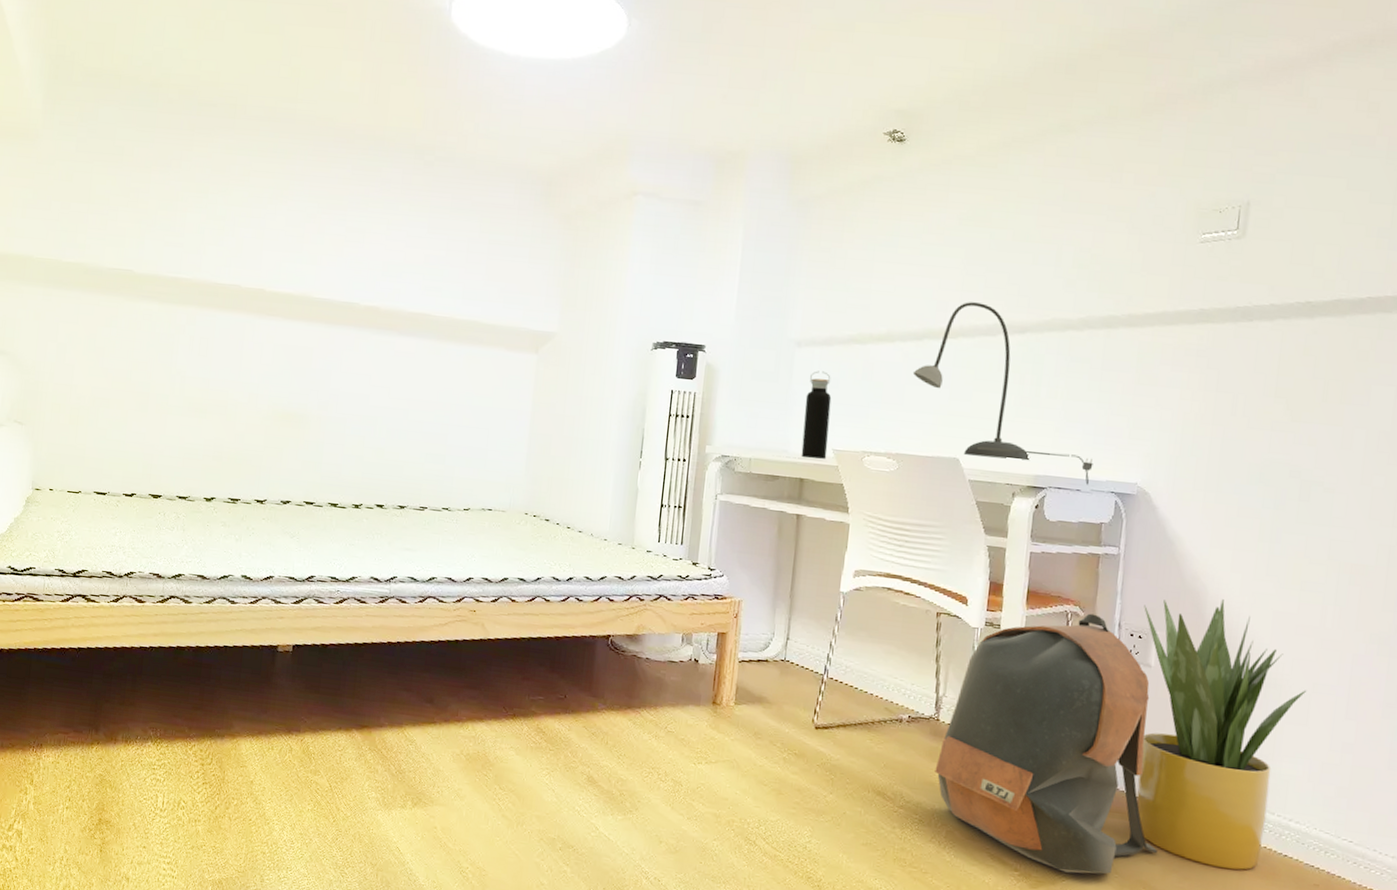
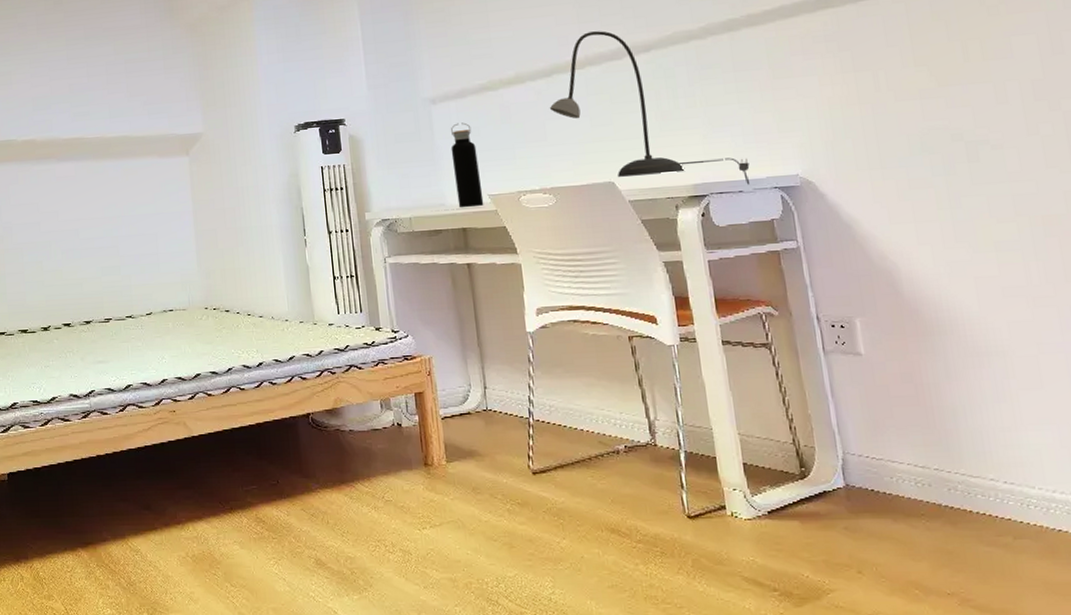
backpack: present [935,613,1157,874] -> none [664,311,920,584]
planter: present [1136,599,1306,871] -> none [838,274,1033,555]

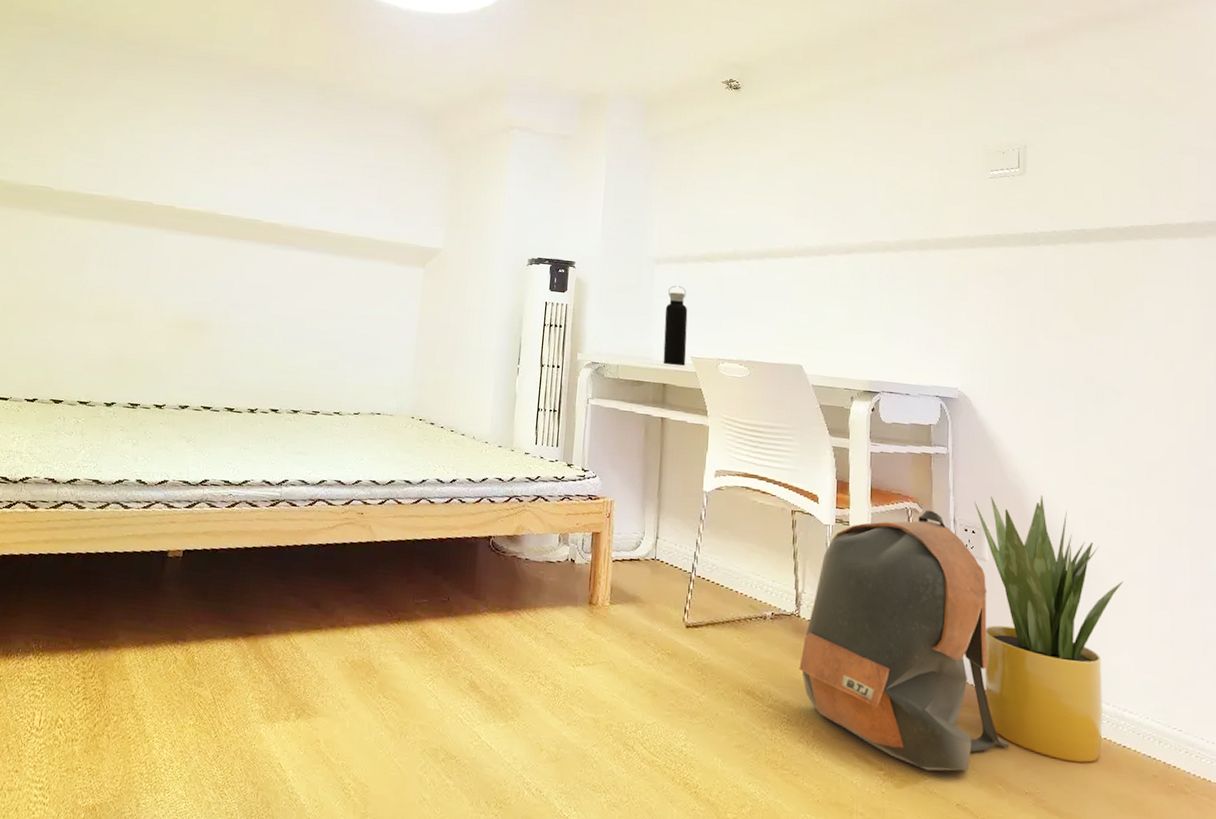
desk lamp: present [549,31,750,185] -> none [757,226,919,390]
backpack: none [664,311,920,584] -> present [799,510,1009,771]
planter: none [838,274,1033,555] -> present [974,495,1123,763]

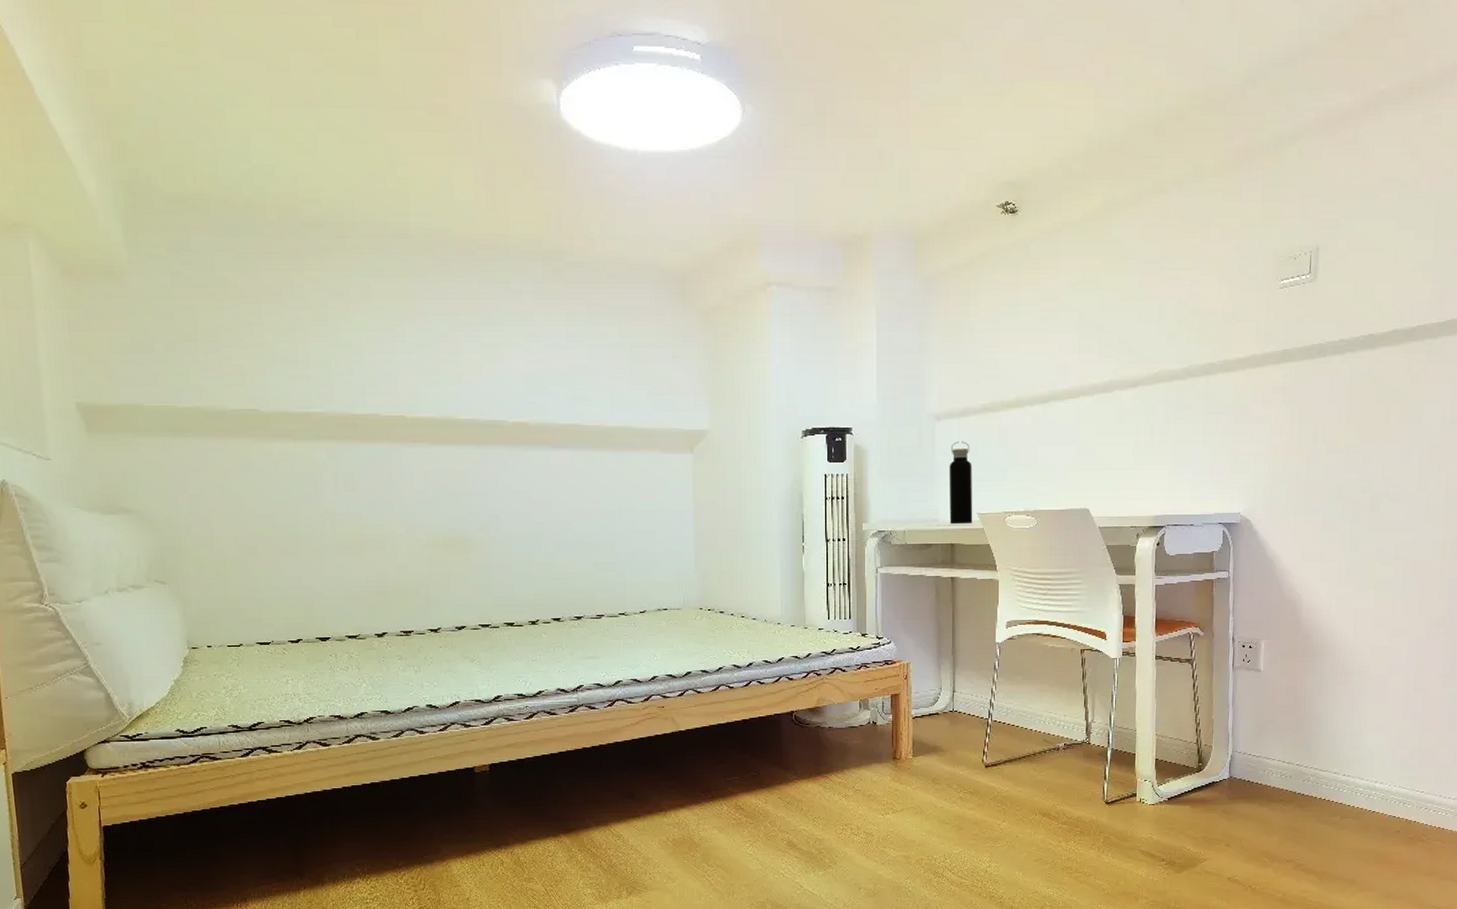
backpack: present [799,510,1009,771] -> none [1090,632,1275,855]
planter: present [974,495,1123,763] -> none [1252,605,1383,831]

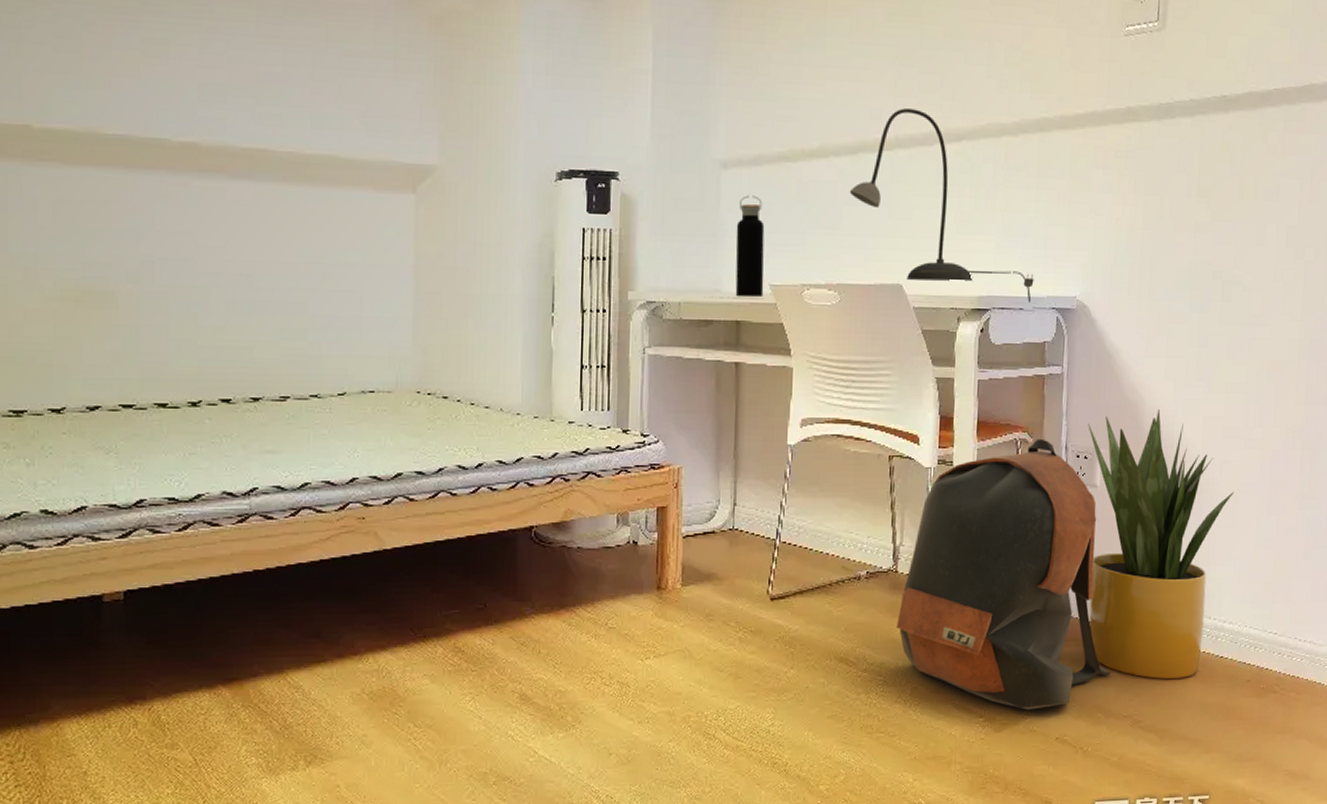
desk lamp: none [1042,362,1203,519] -> present [849,108,1034,303]
backpack: none [1090,632,1275,855] -> present [896,439,1110,710]
planter: none [1252,605,1383,831] -> present [1088,409,1234,680]

